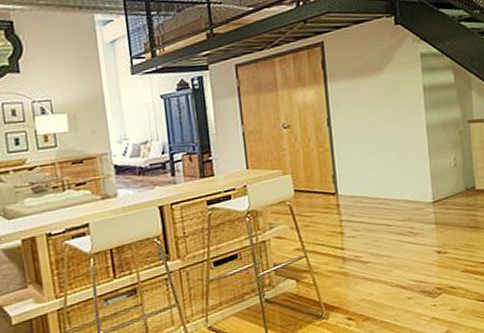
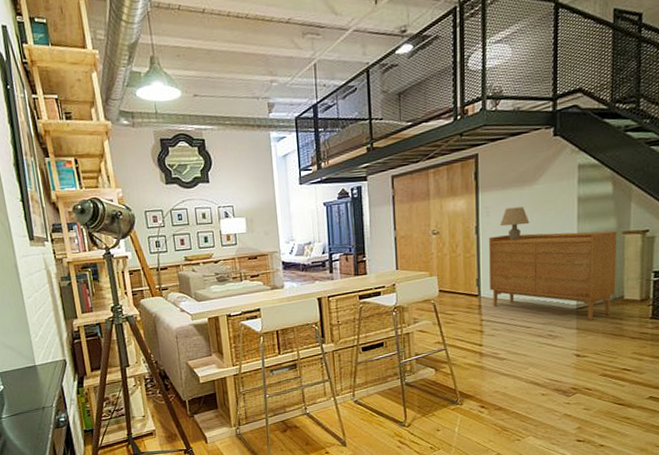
sideboard: none [342,120,468,214] -> present [489,231,617,320]
table lamp: none [351,97,380,134] -> present [499,207,530,241]

